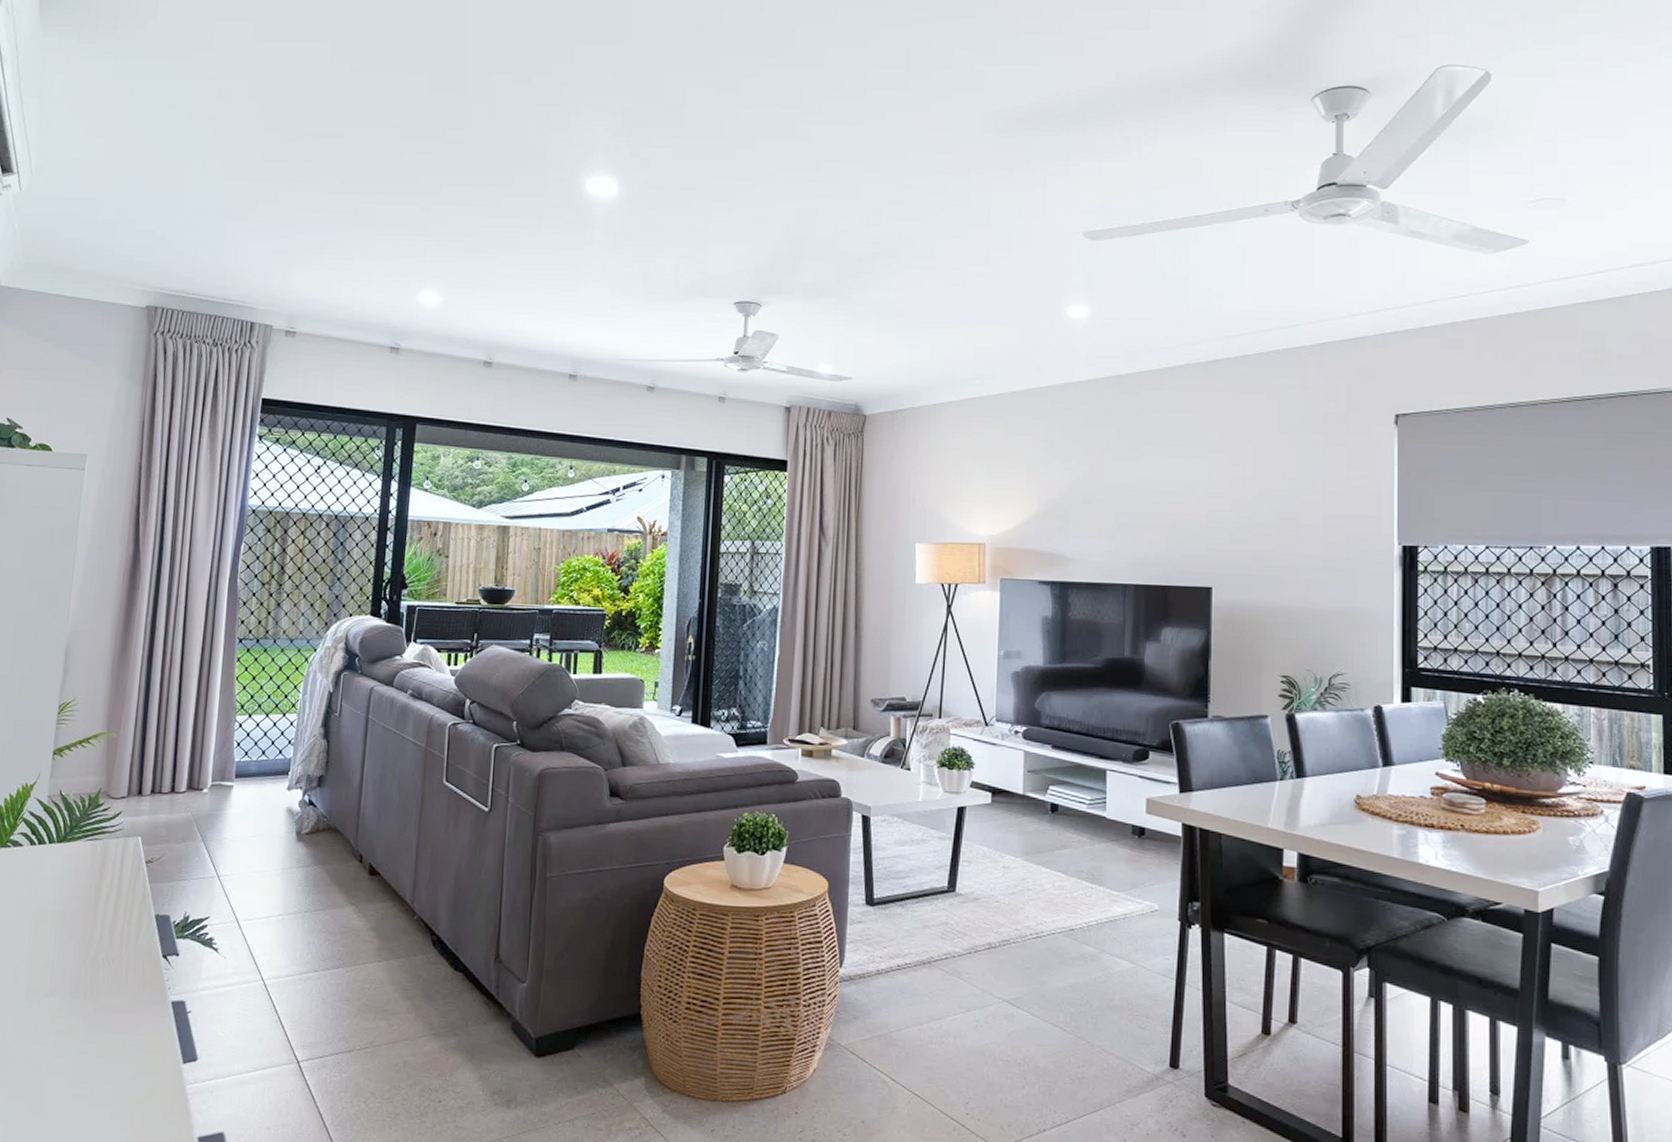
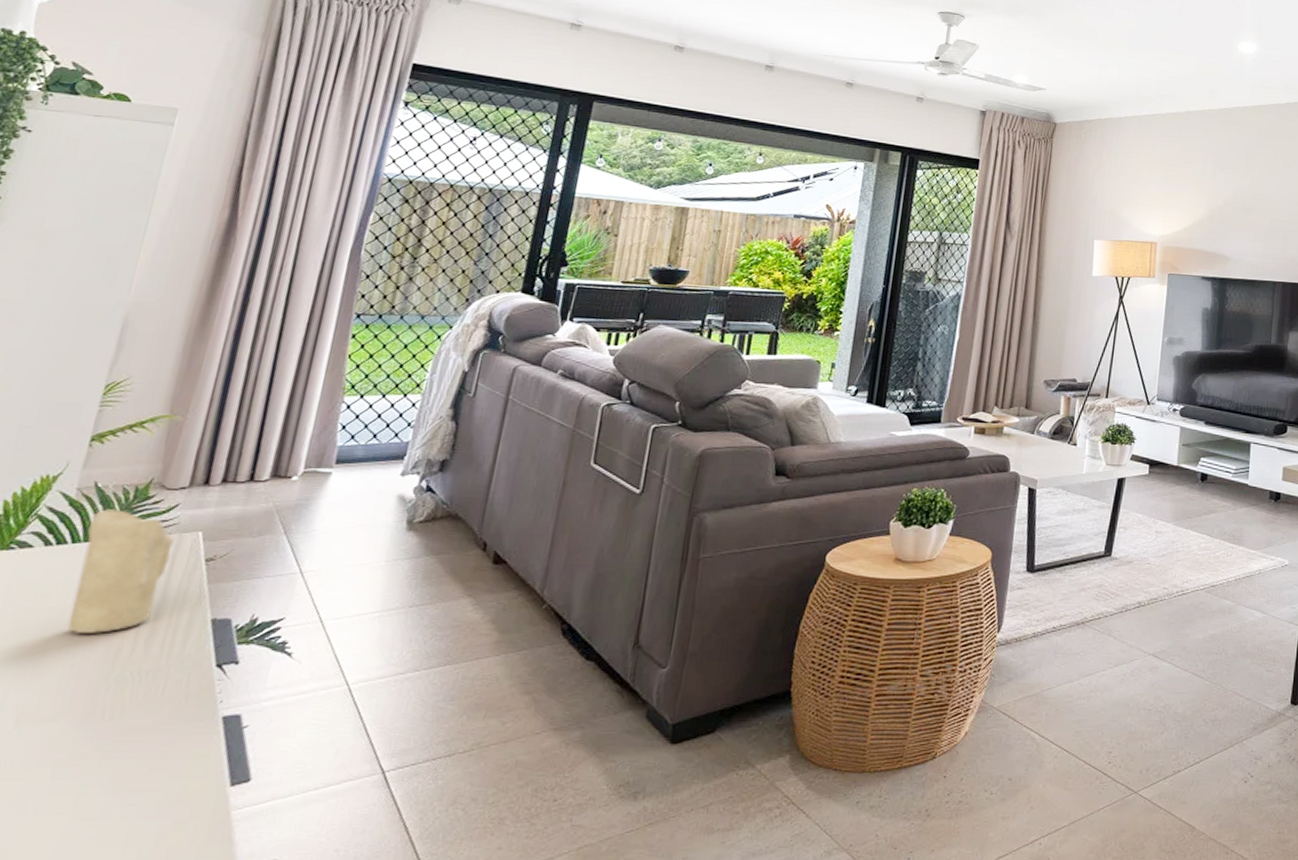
candle: none [53,814,121,923] -> present [67,509,174,635]

